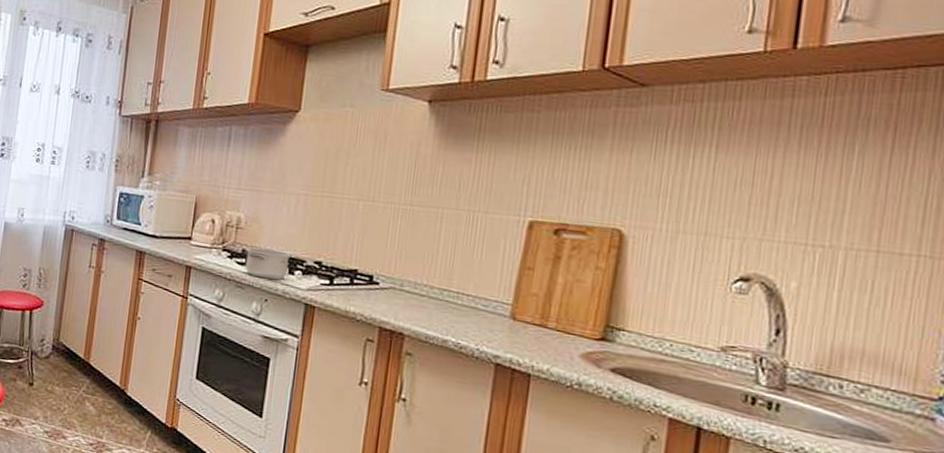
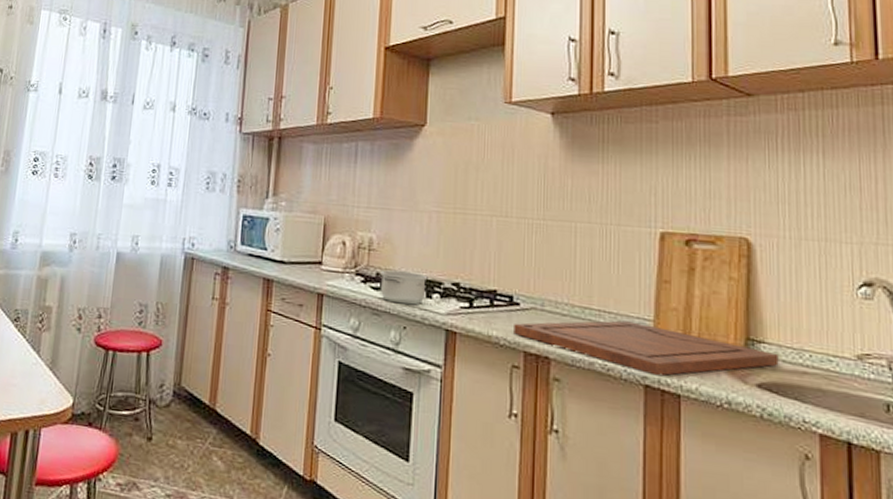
cutting board: none [371,300,638,356] -> present [514,320,779,376]

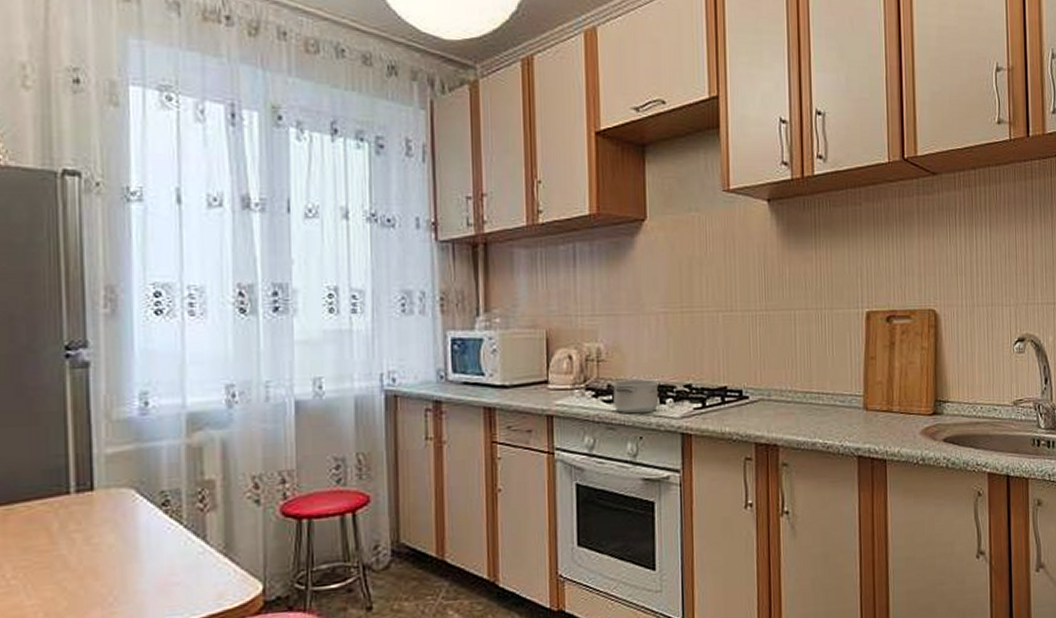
cutting board: present [514,320,779,376] -> none [744,399,959,446]

